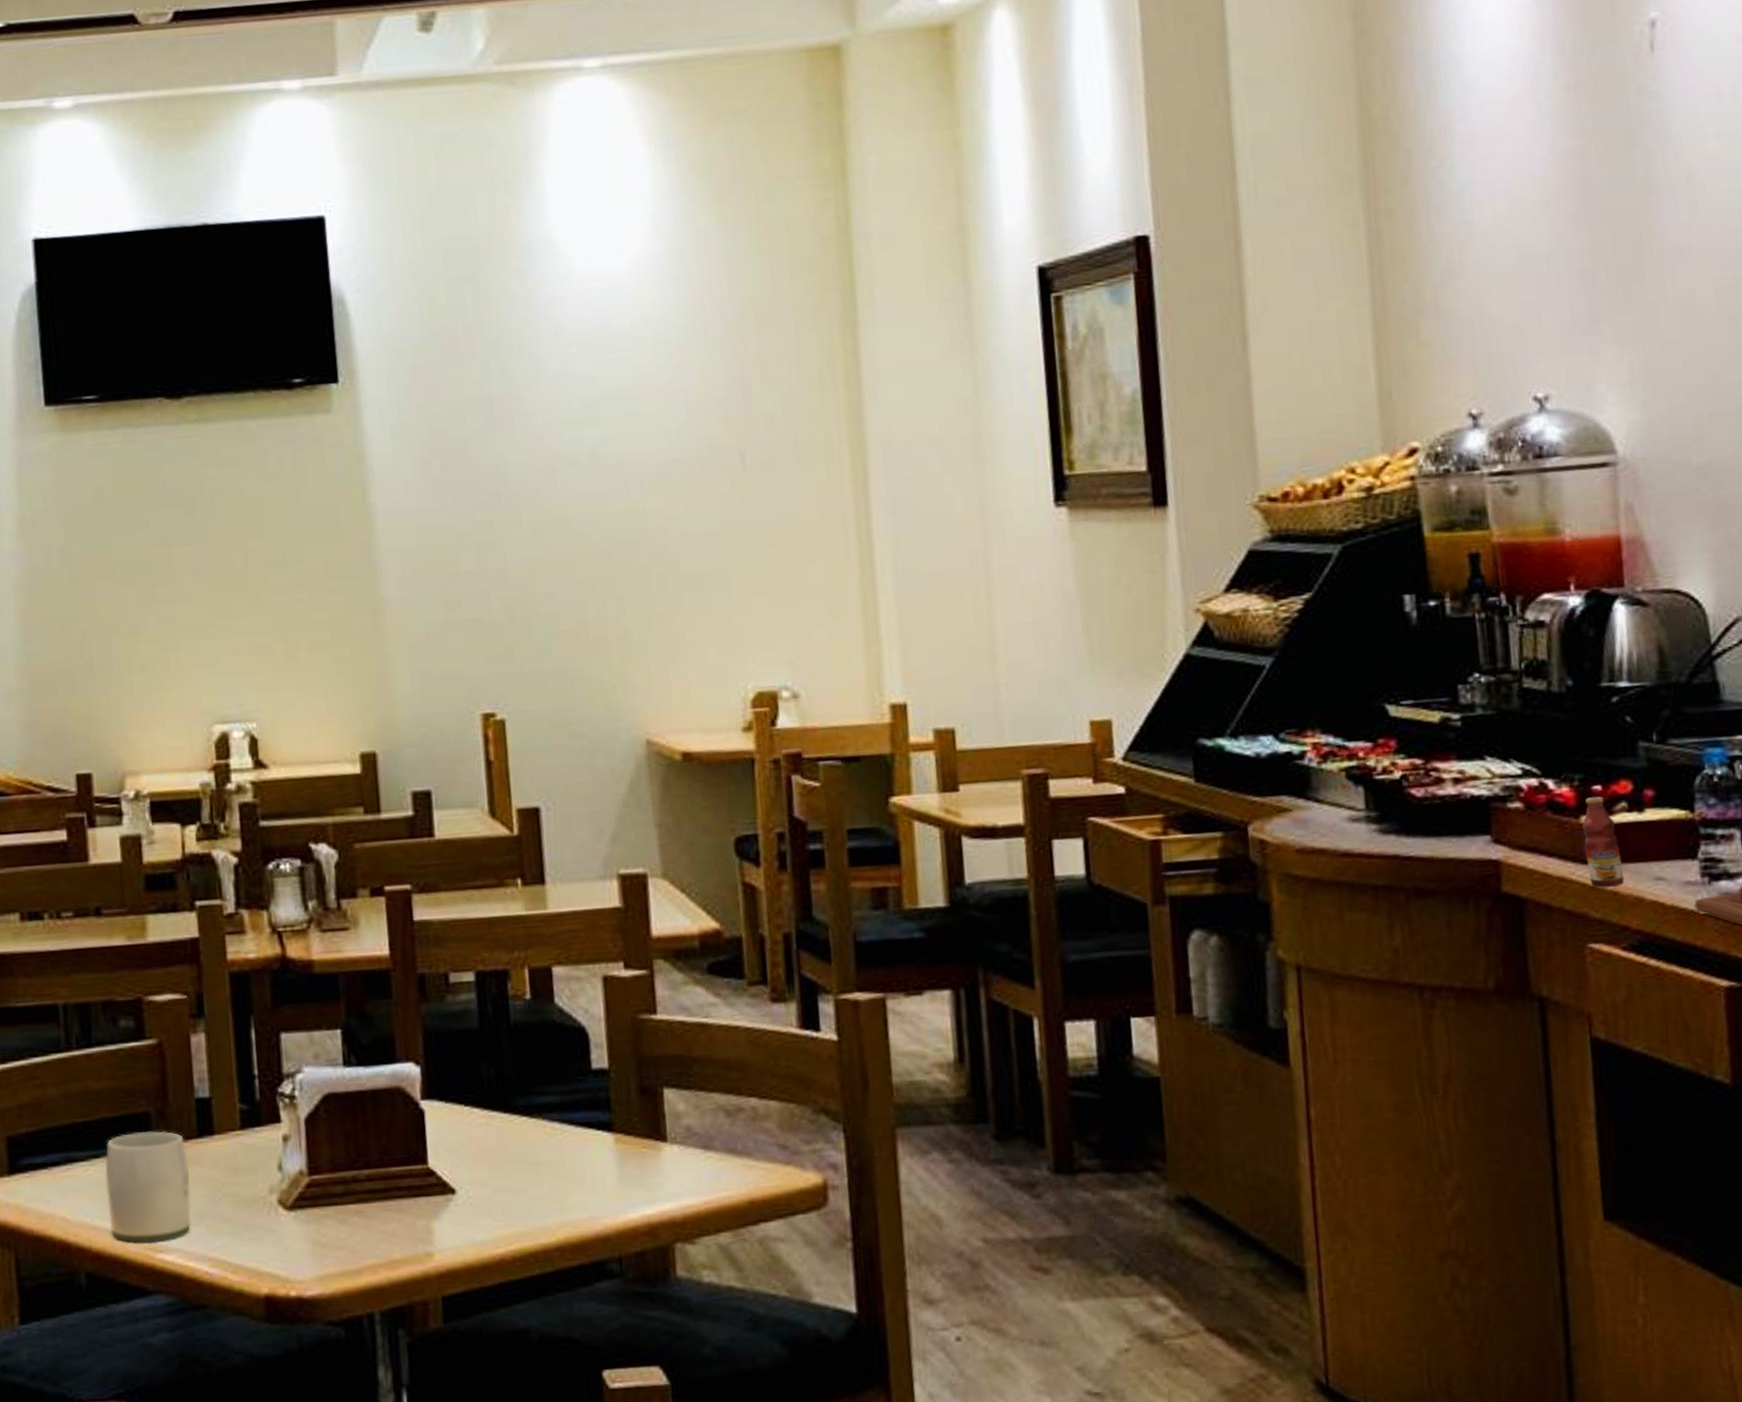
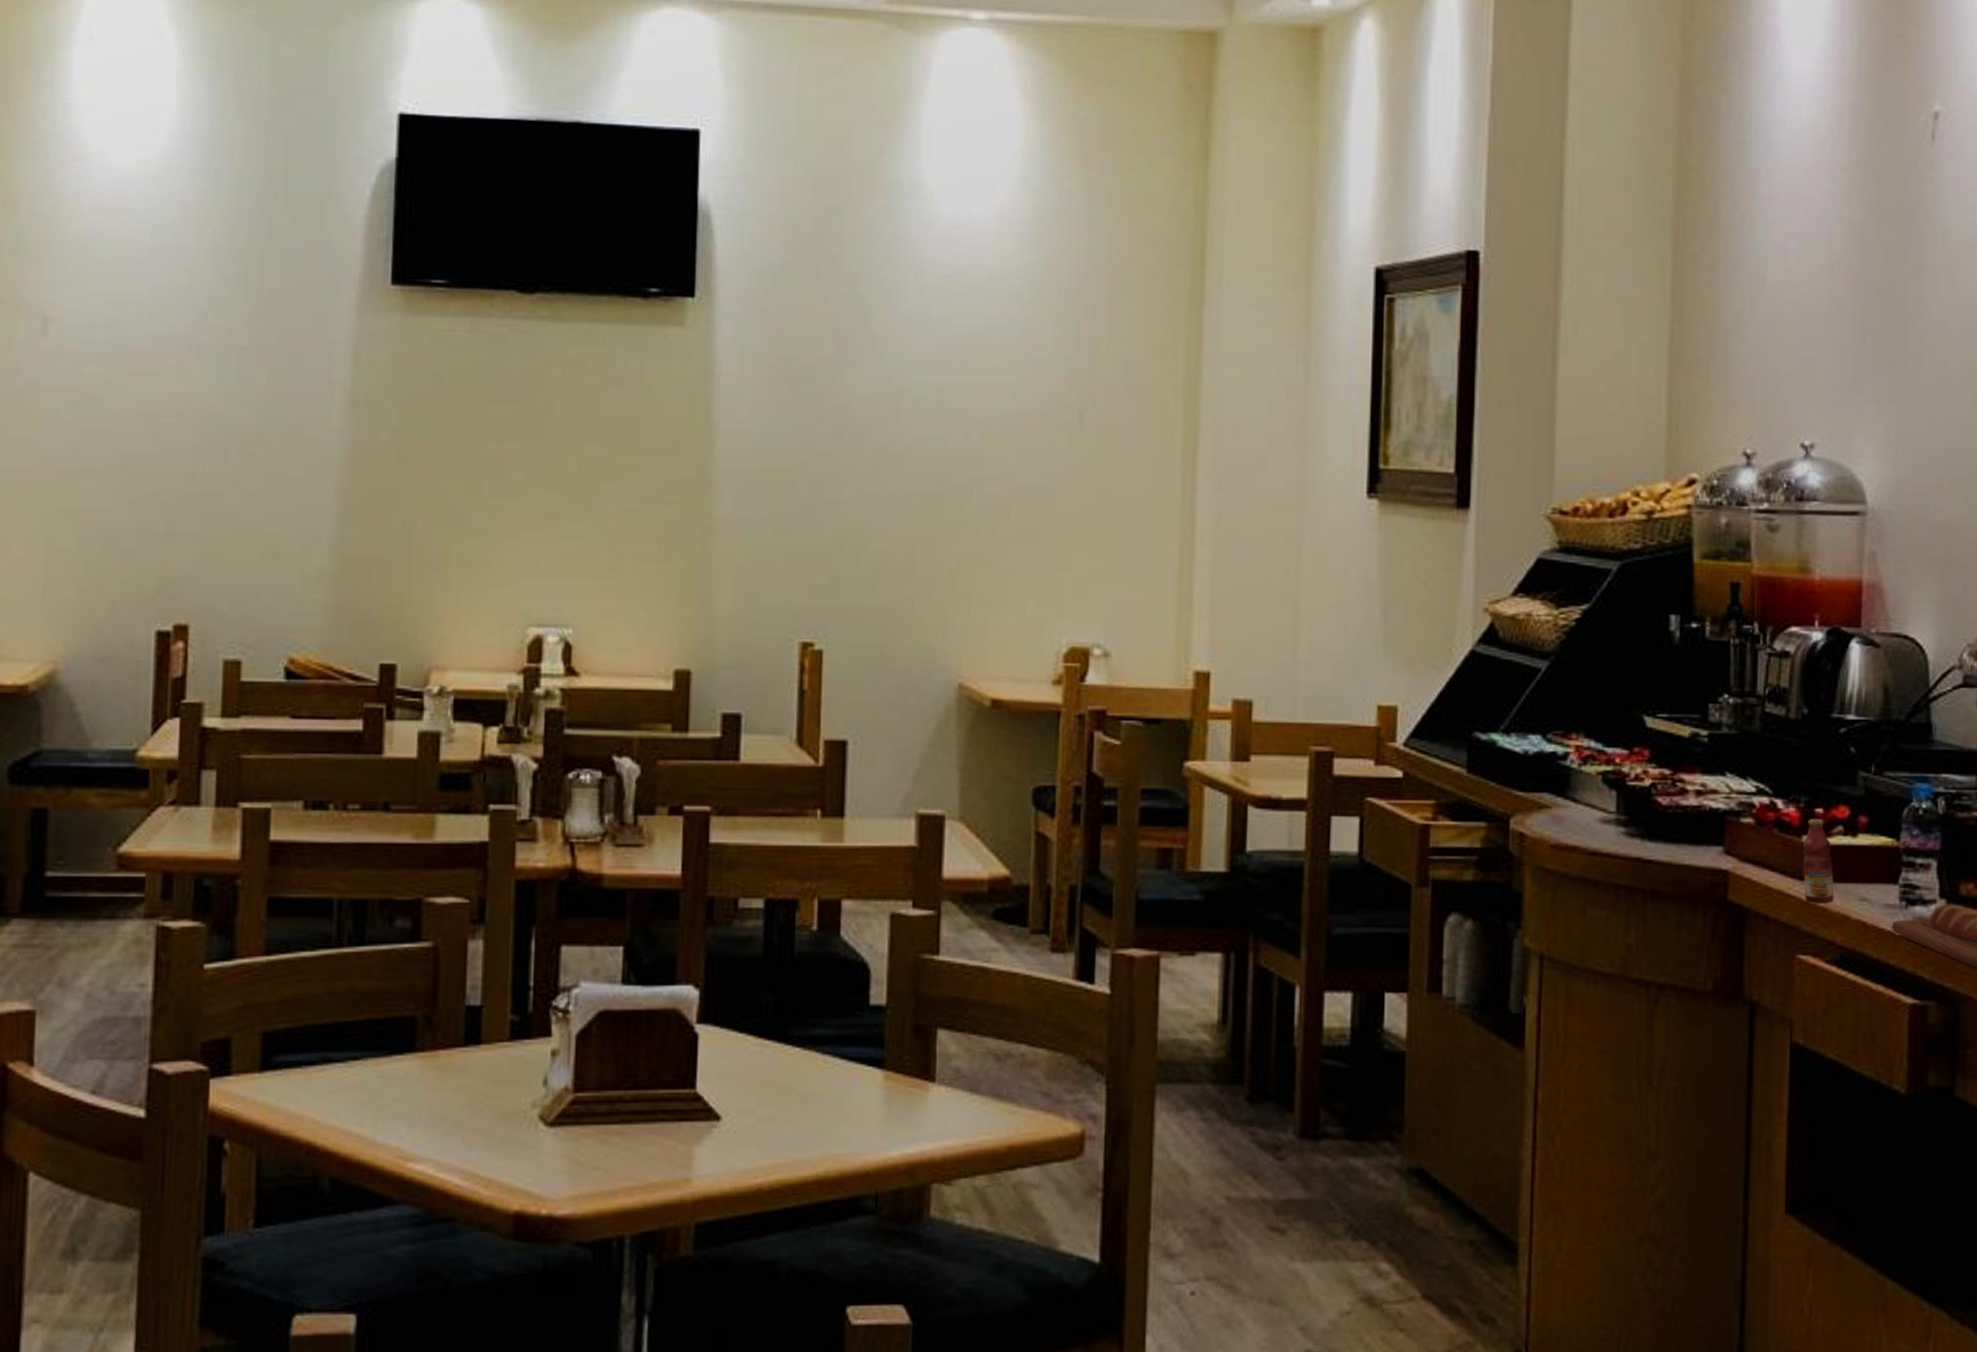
mug: present [105,1131,191,1243] -> none [361,1036,452,1151]

